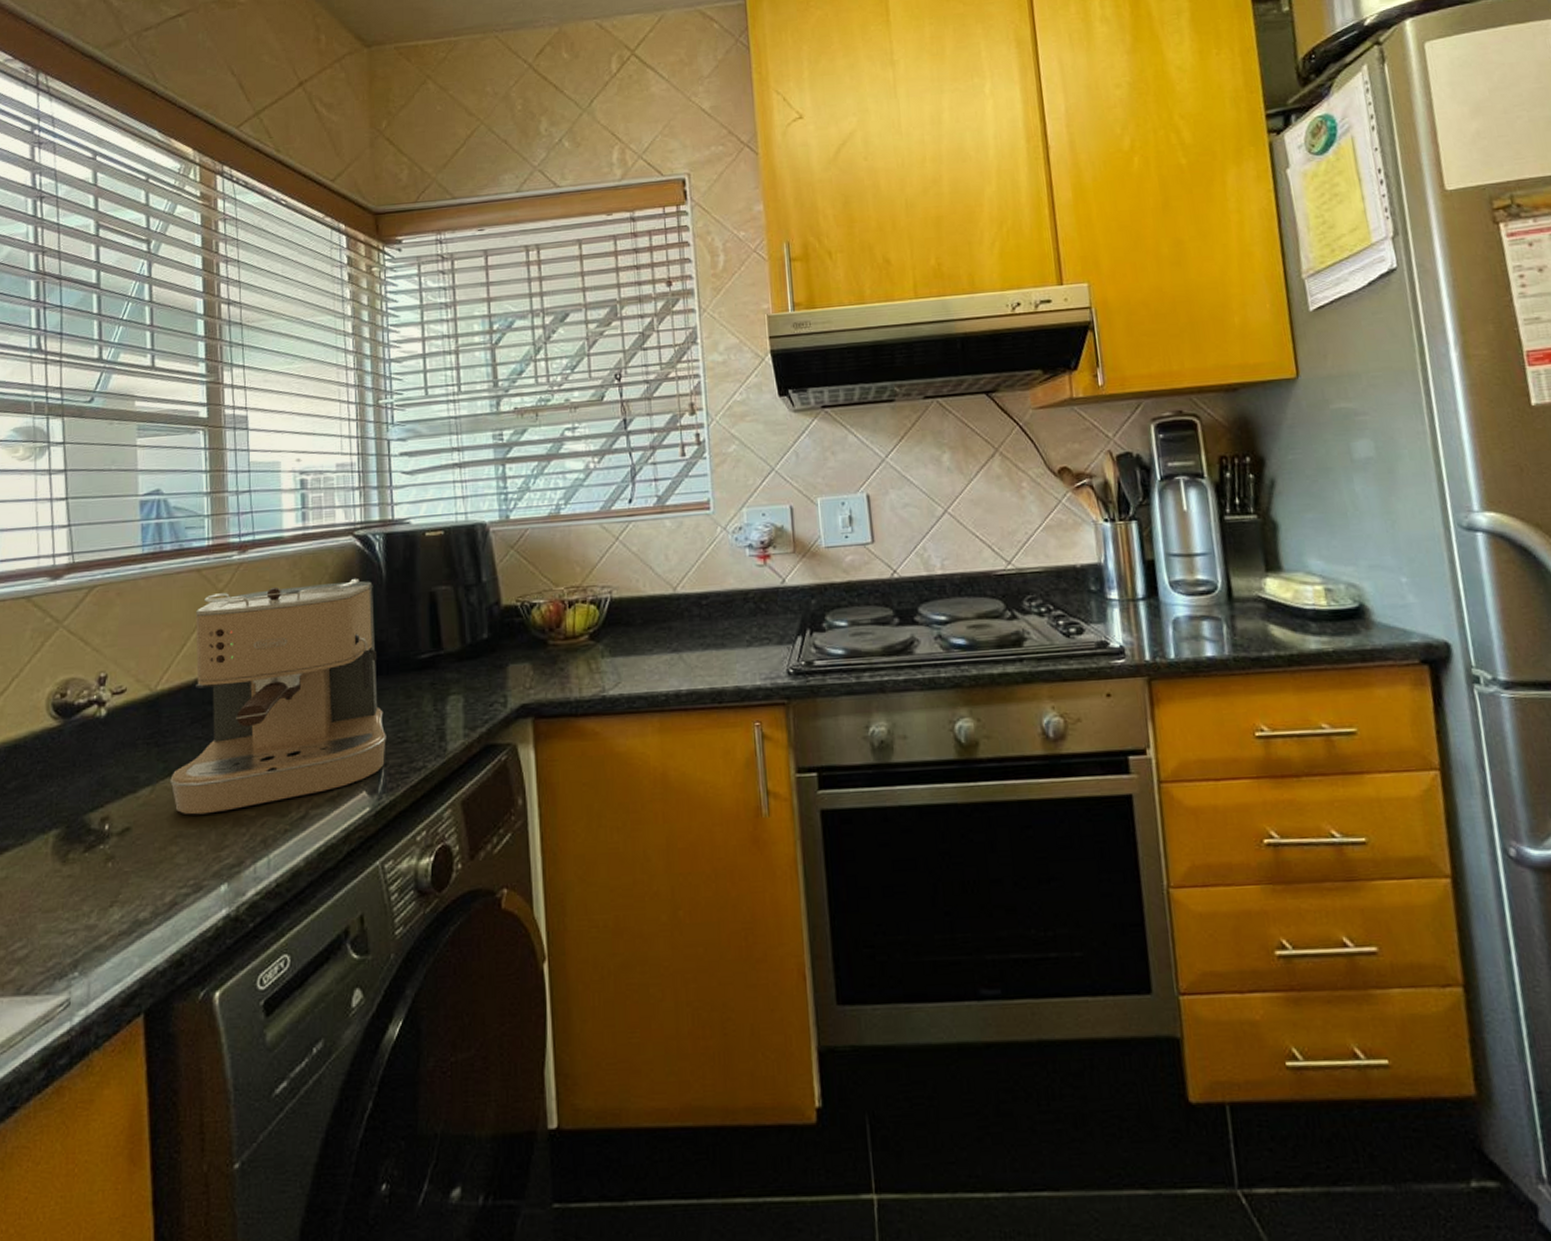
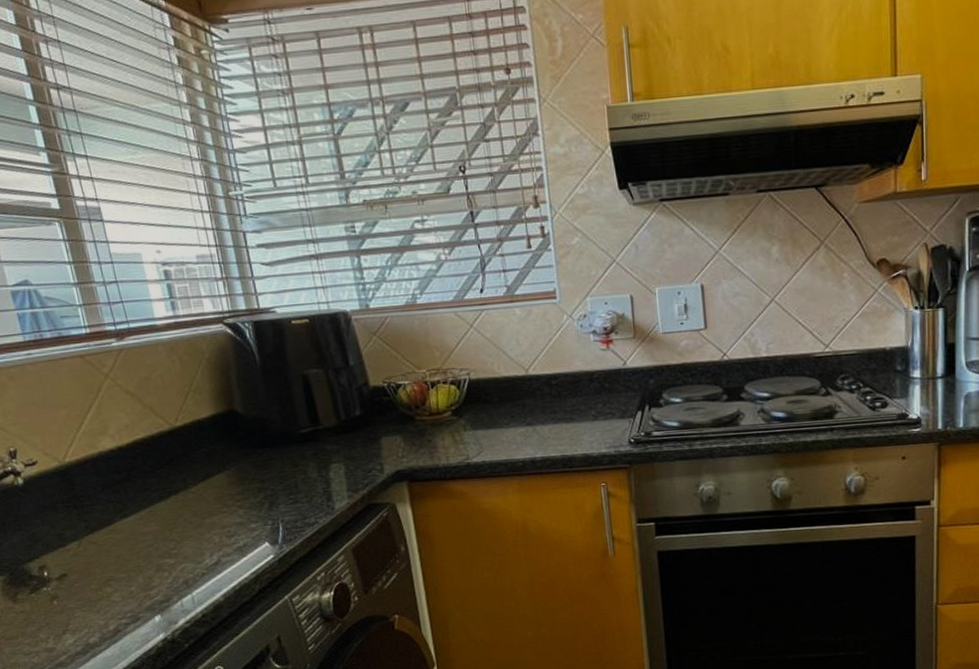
coffee maker: present [170,579,386,815] -> none [87,363,281,563]

